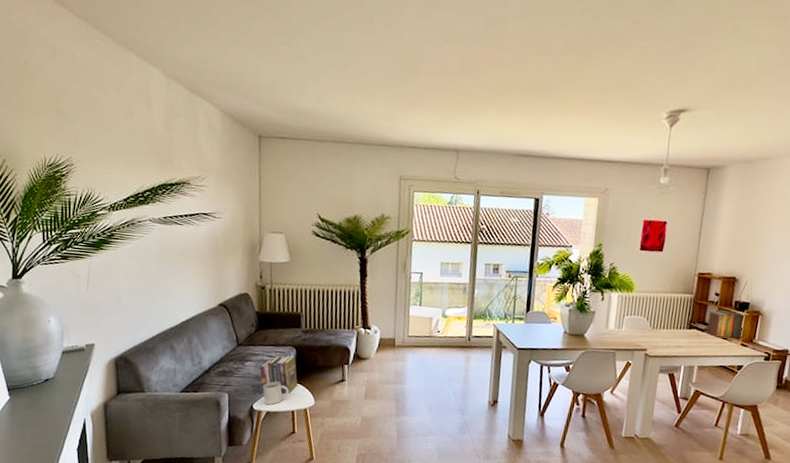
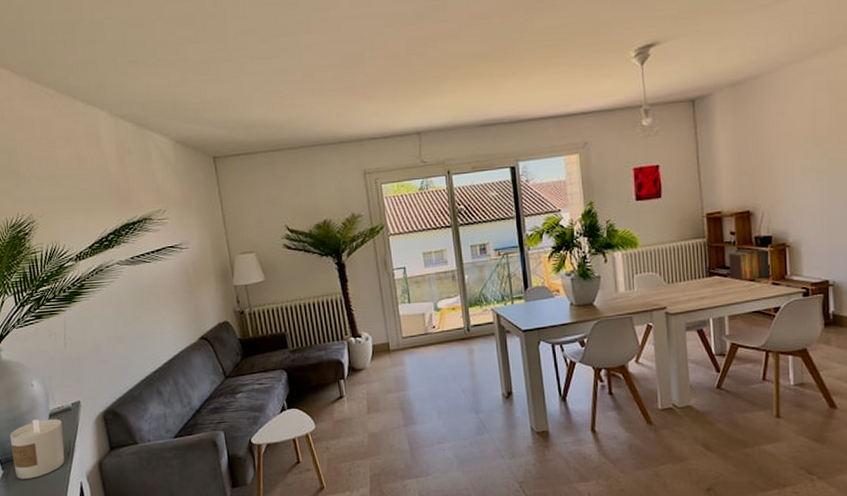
candle: none [20,353,74,409] -> present [9,418,65,479]
books: present [260,355,298,395] -> none [252,378,295,426]
mug: present [262,381,290,405] -> none [257,410,287,437]

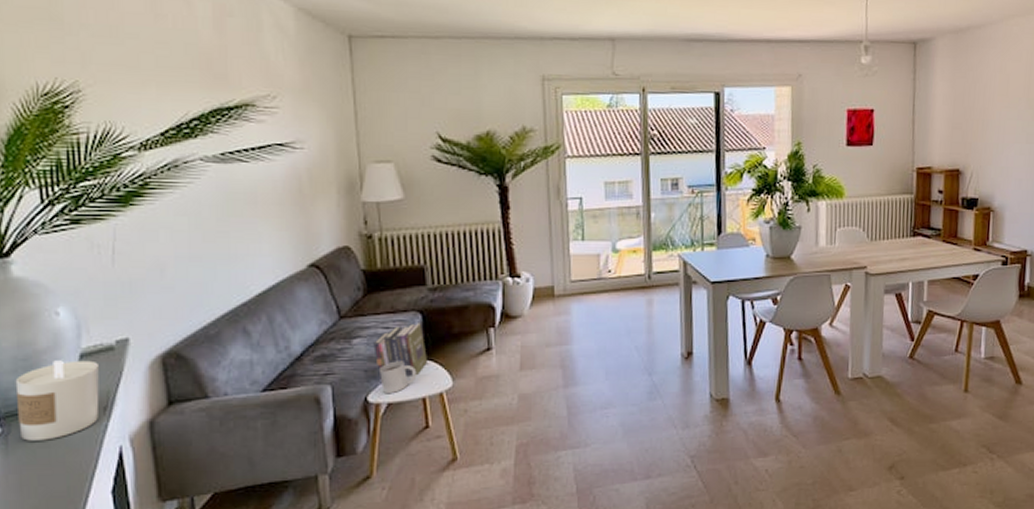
books: none [252,378,295,426] -> present [373,323,429,381]
mug: none [257,410,287,437] -> present [378,361,417,394]
books: present [728,248,773,280] -> none [933,209,976,244]

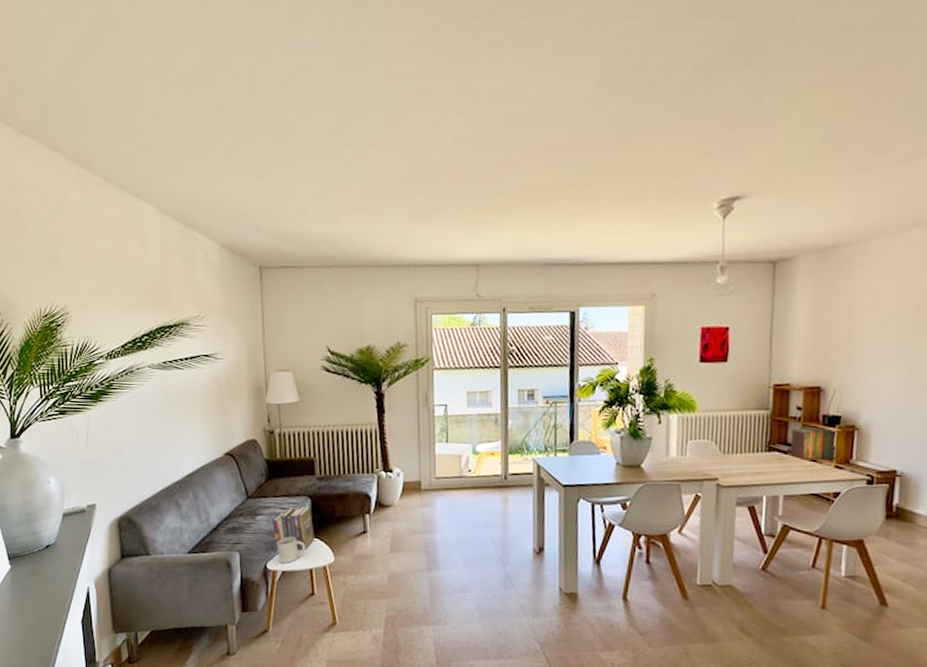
candle: present [15,360,100,441] -> none [20,517,75,578]
books: none [933,209,976,244] -> present [790,425,838,461]

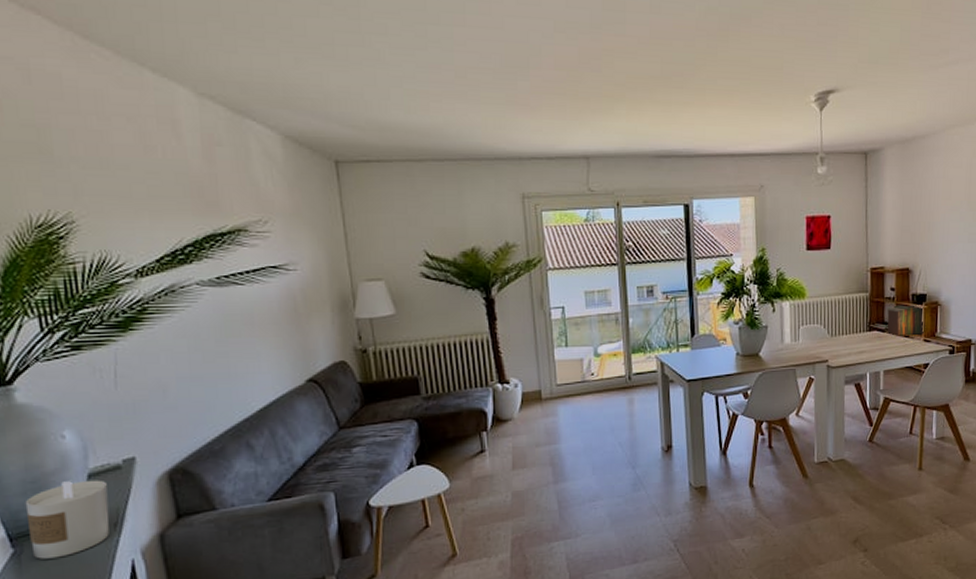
candle: none [20,517,75,578] -> present [25,480,110,559]
books: present [272,506,315,552] -> none [373,430,426,486]
mug: present [276,536,306,564] -> none [378,466,416,498]

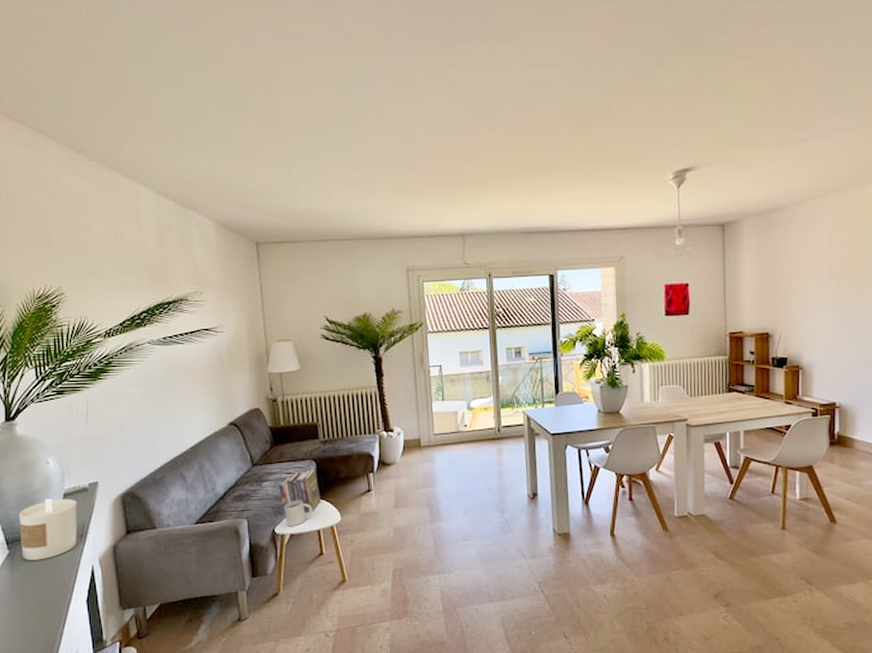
books: none [373,430,426,486] -> present [279,469,322,516]
mug: none [378,466,416,498] -> present [283,500,313,527]
books: present [887,305,926,336] -> none [746,368,786,398]

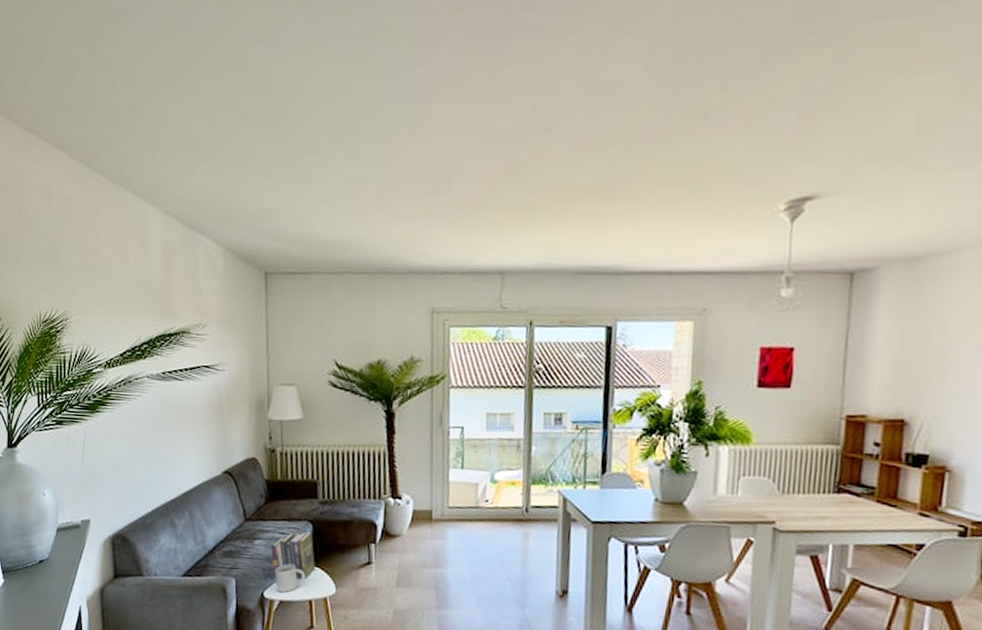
candle: present [18,499,78,560] -> none [14,531,69,594]

